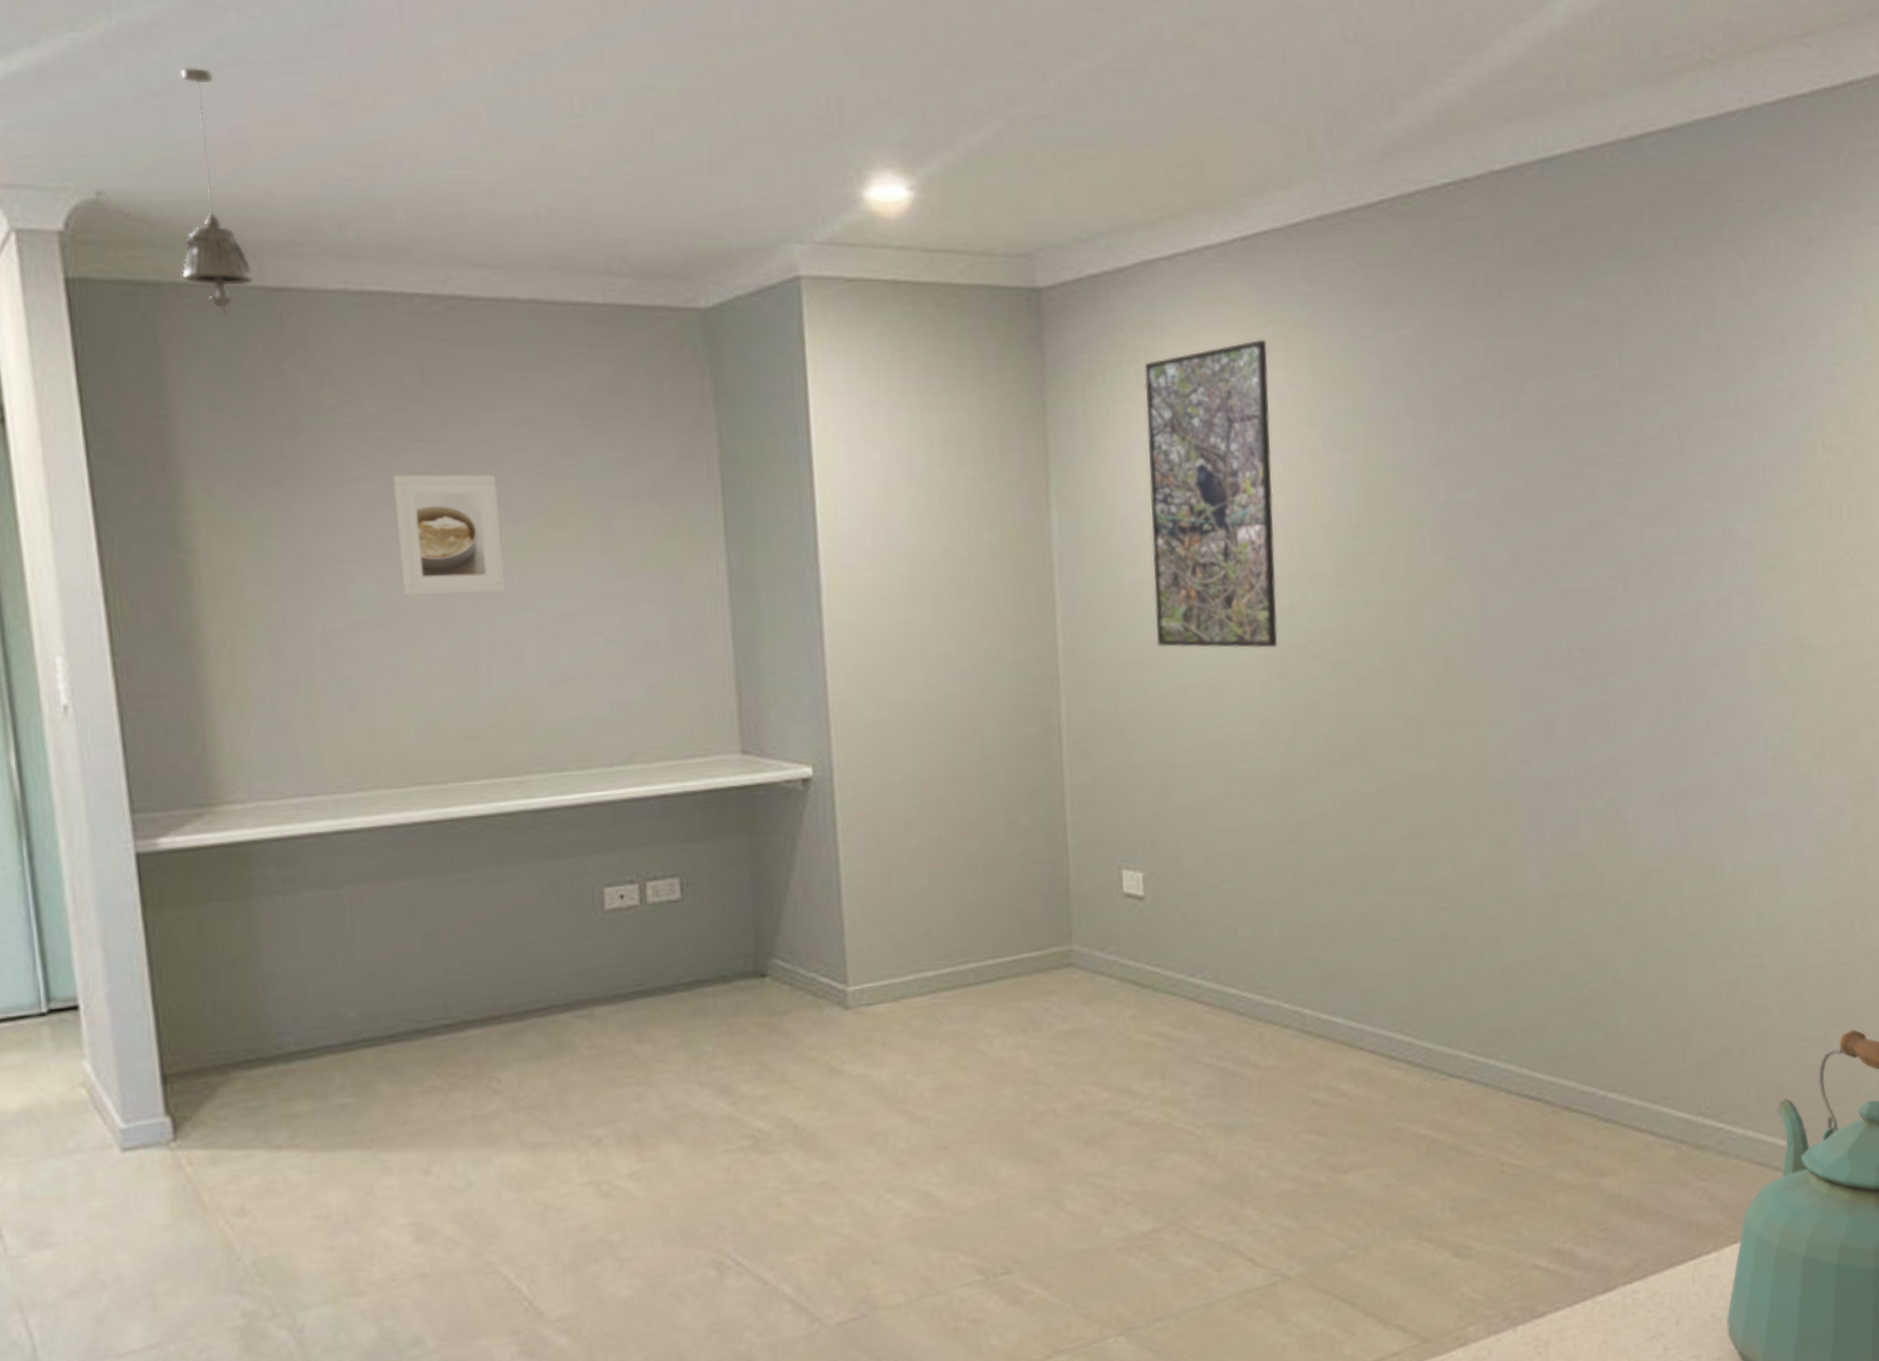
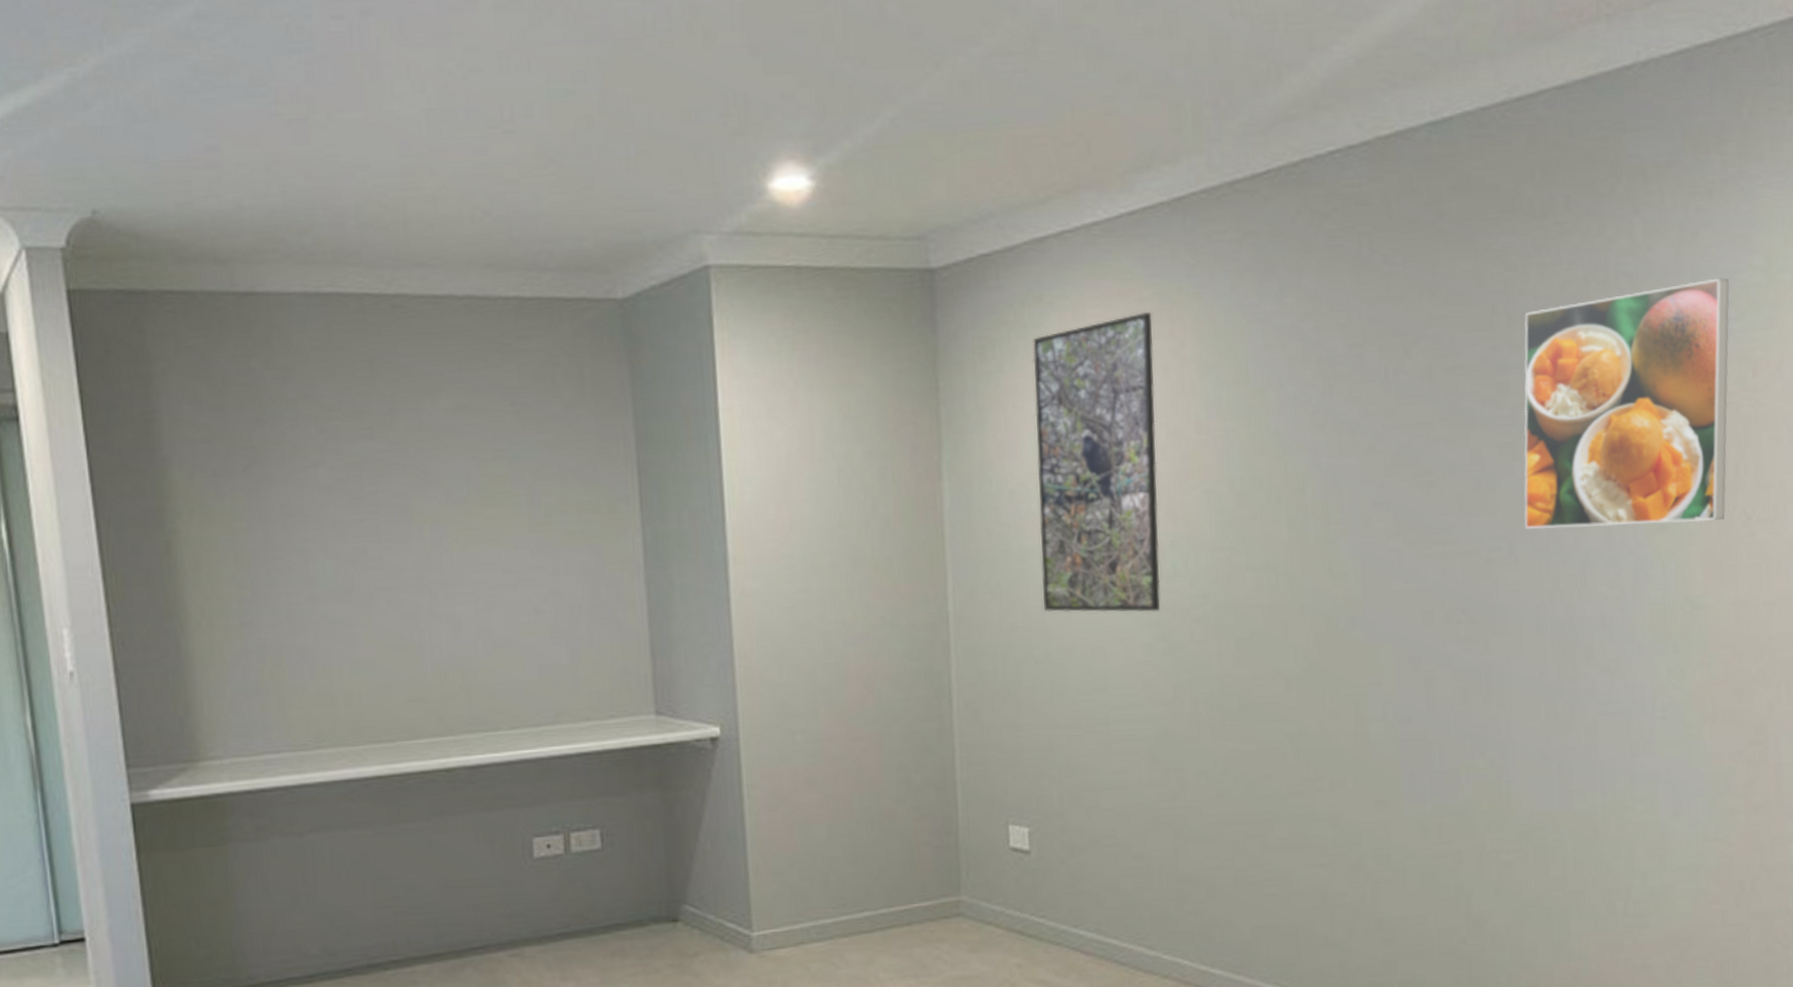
pendant light: present [180,68,254,314] -> none [162,94,226,318]
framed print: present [393,474,506,595] -> none [347,458,445,570]
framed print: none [1636,323,1831,569] -> present [1524,278,1730,530]

